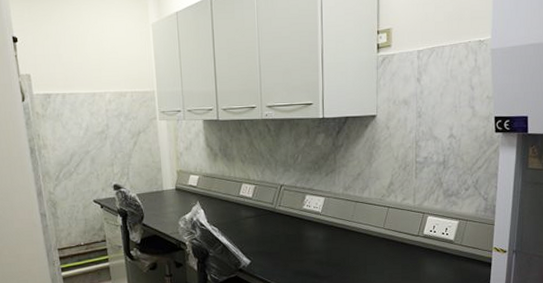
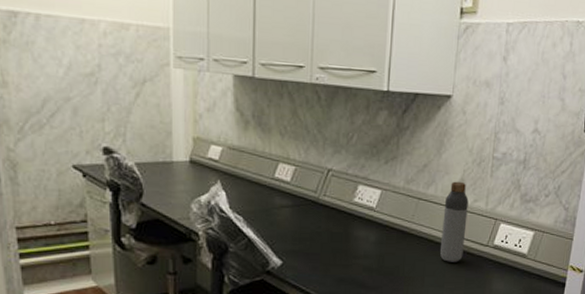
bottle: none [378,184,399,252] -> present [440,181,469,262]

